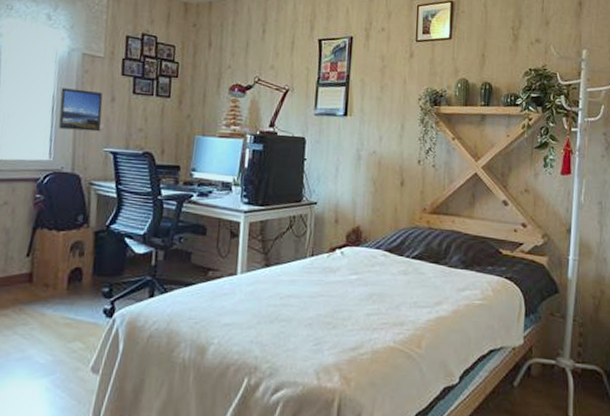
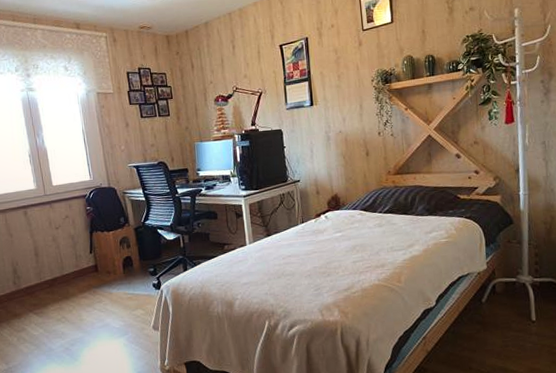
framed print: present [58,88,103,132] -> none [87,121,123,155]

